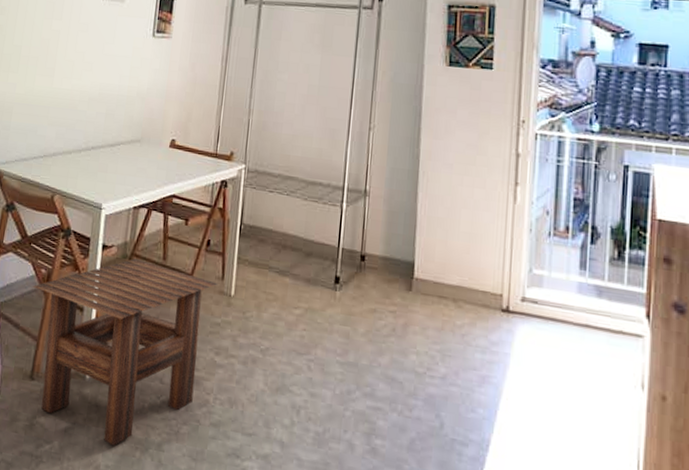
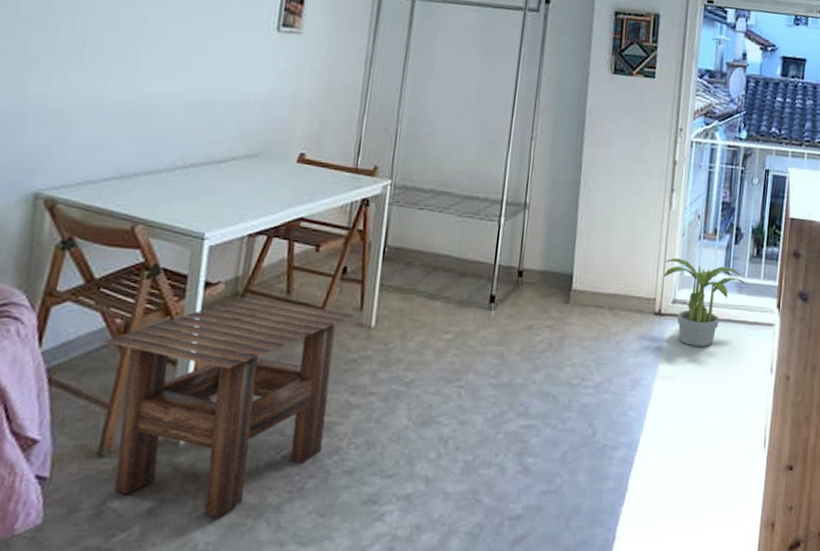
potted plant: none [510,253,606,351] -> present [663,257,746,347]

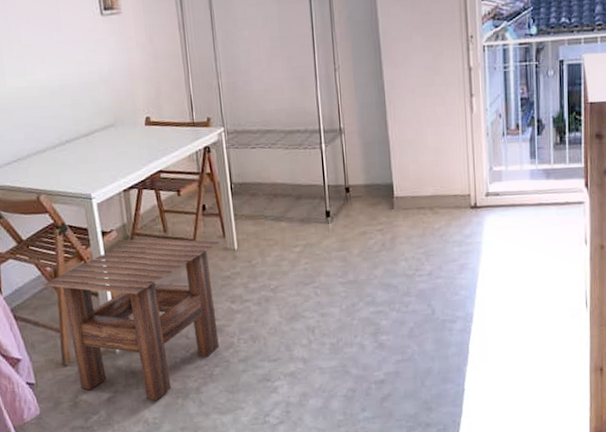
potted plant: present [663,257,746,347] -> none [474,155,552,231]

